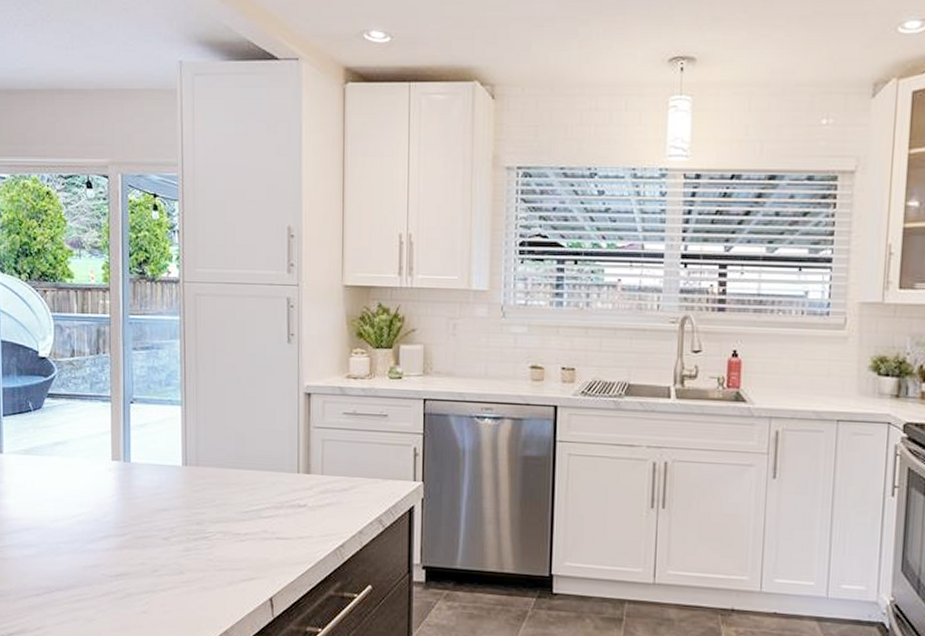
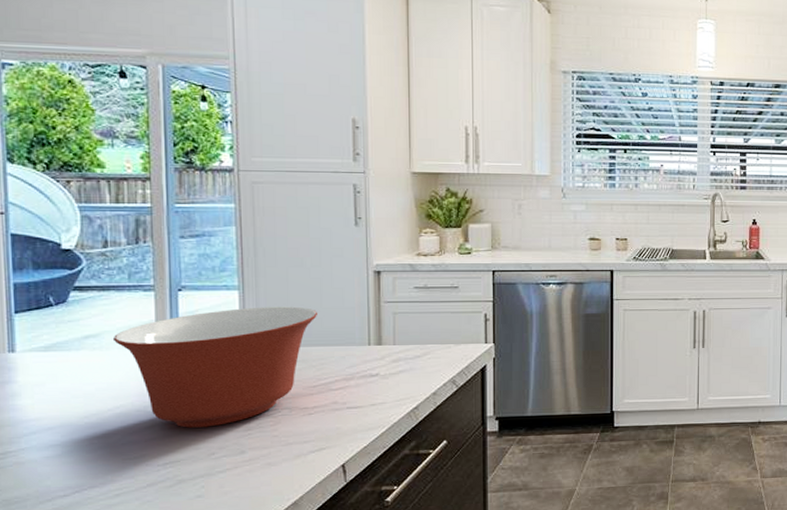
mixing bowl: none [77,424,250,544] -> present [112,306,317,428]

